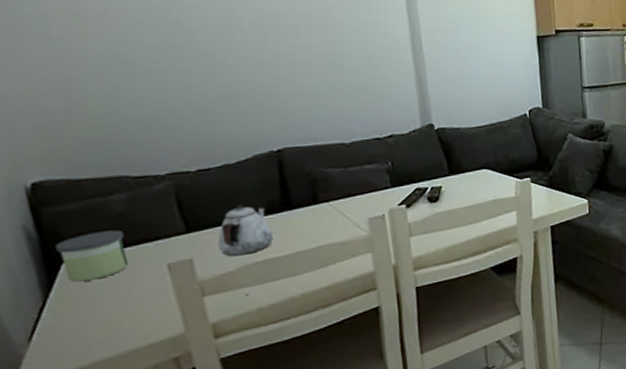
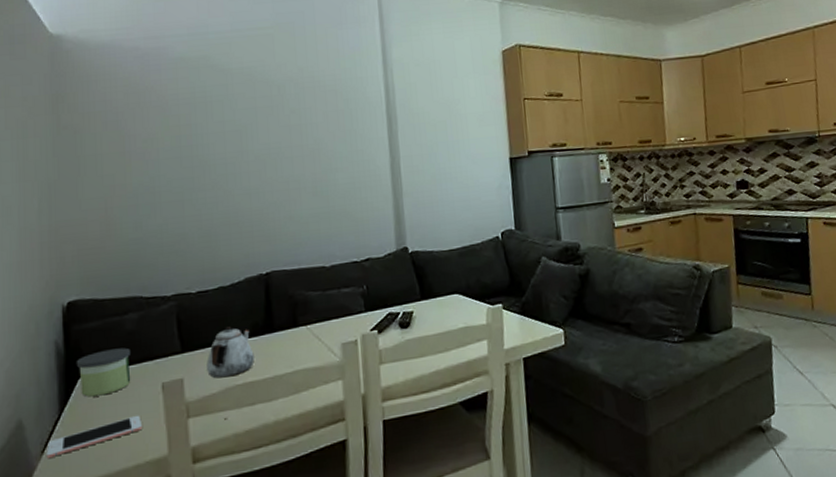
cell phone: none [34,296,150,346] -> present [46,415,142,459]

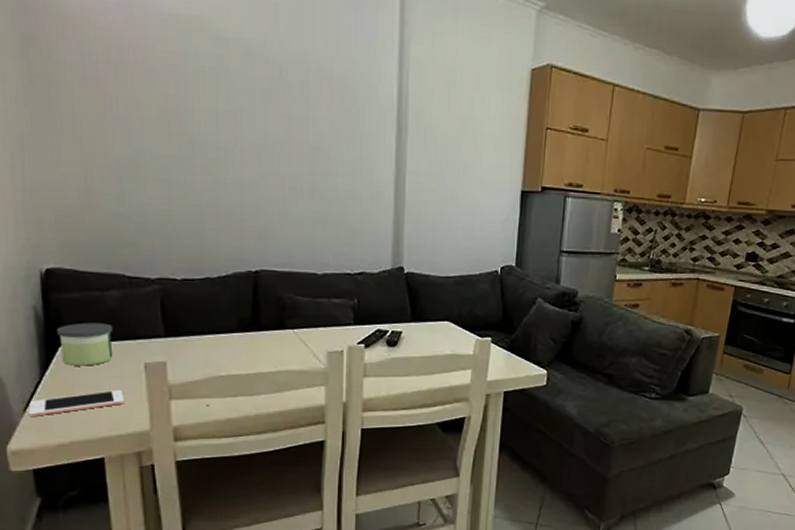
teapot: present [207,326,255,379] -> none [190,318,239,367]

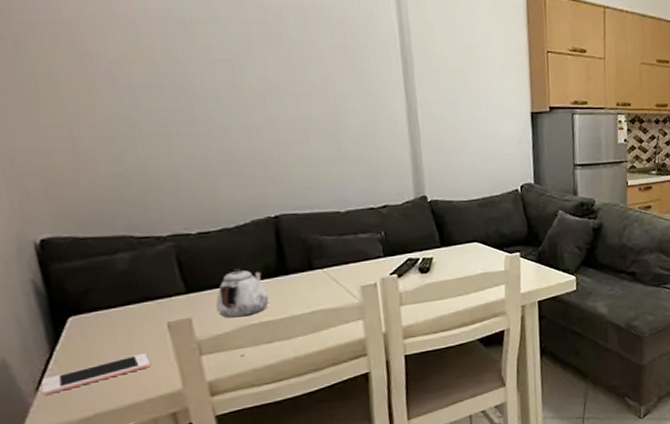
candle: present [56,322,113,366] -> none [61,288,131,337]
teapot: none [190,318,239,367] -> present [216,268,269,318]

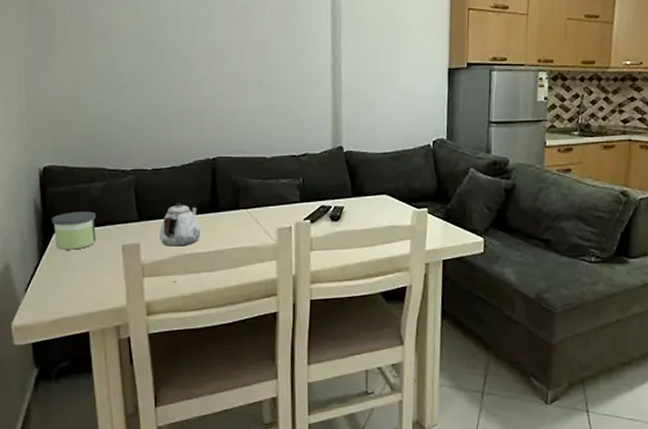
cell phone: present [41,353,150,396] -> none [29,269,105,297]
candle: none [61,288,131,337] -> present [51,211,96,250]

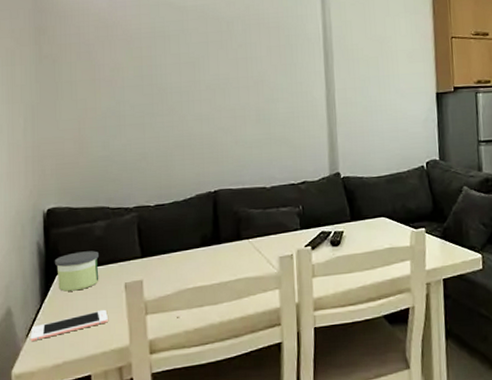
cell phone: none [29,269,105,297] -> present [30,309,108,342]
teapot: present [160,203,200,247] -> none [162,237,203,282]

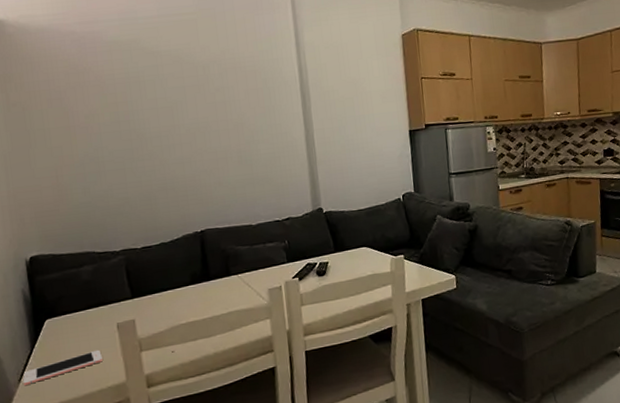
candle: present [54,251,99,292] -> none [41,294,90,336]

